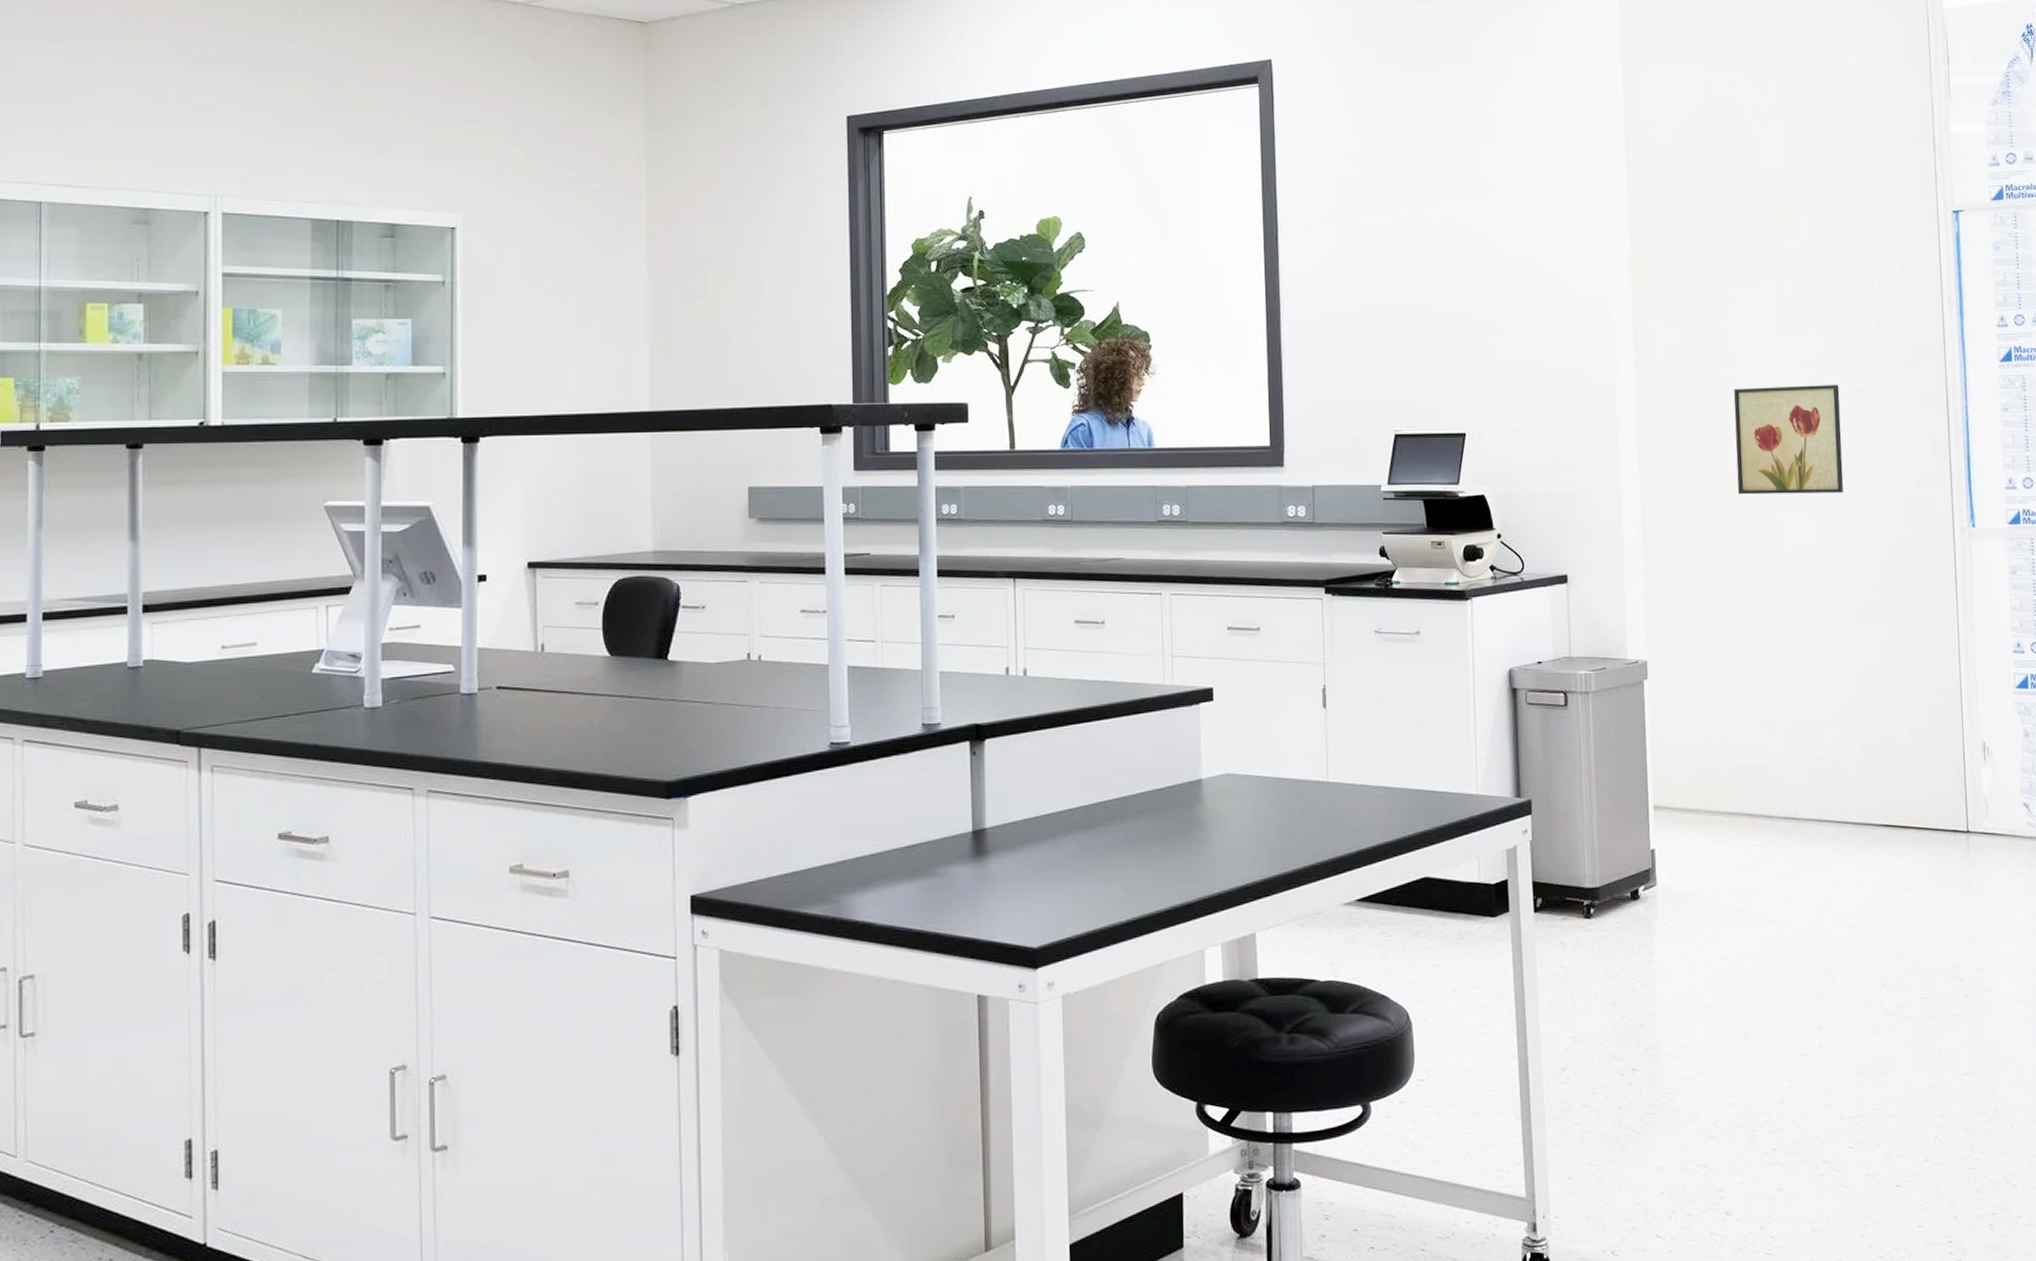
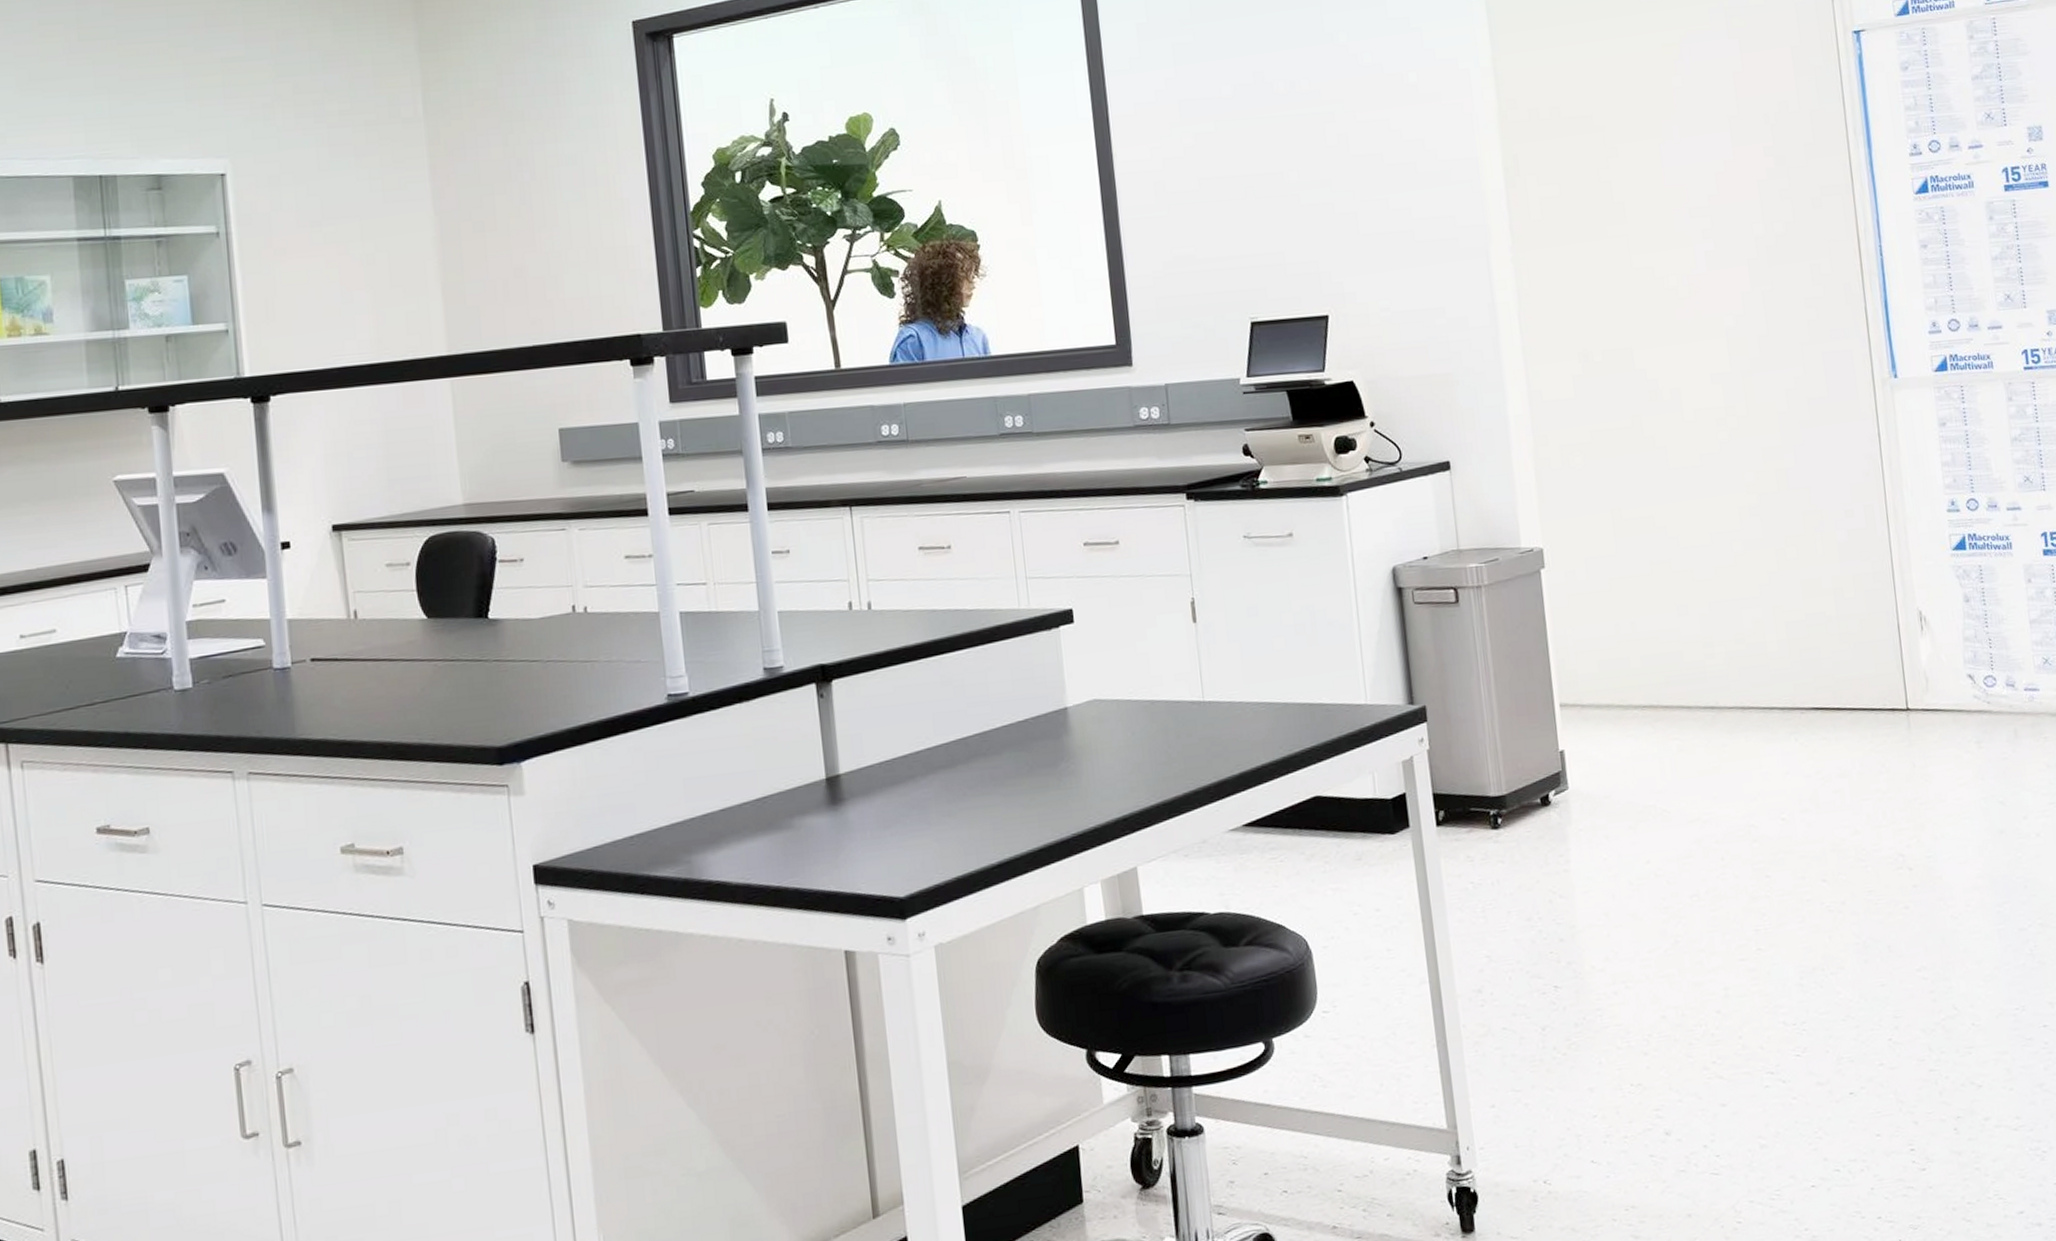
wall art: present [1733,384,1844,495] -> none [1620,231,1749,361]

